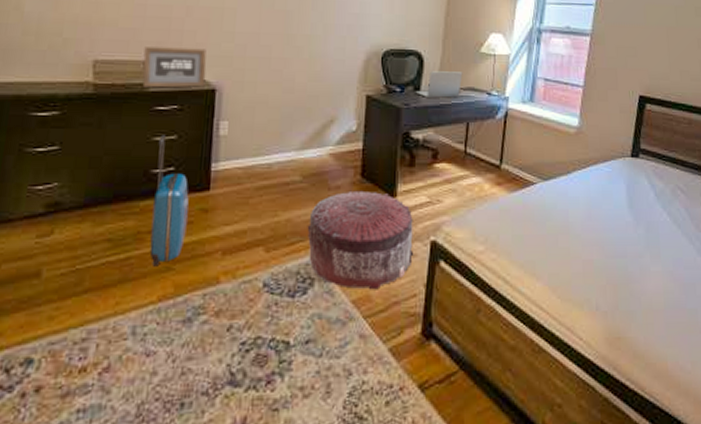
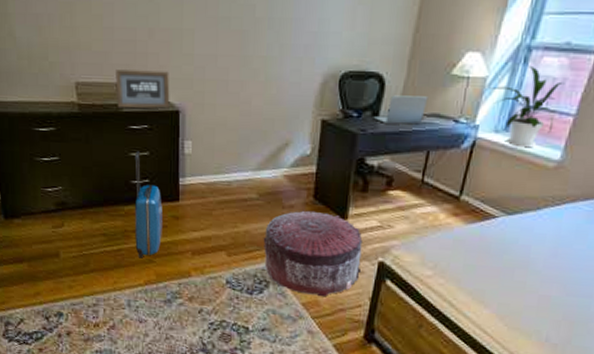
house plant: none [512,44,571,117] -> present [489,65,565,148]

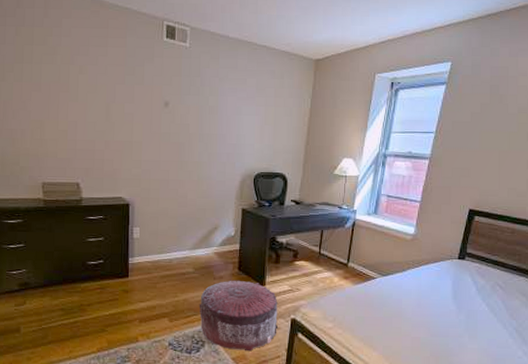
picture frame: present [115,69,170,109] -> none [76,172,122,203]
suitcase: present [134,150,163,259] -> none [89,236,114,328]
laptop: present [373,95,429,125] -> none [280,189,319,211]
house plant: present [489,65,565,148] -> none [361,167,411,226]

